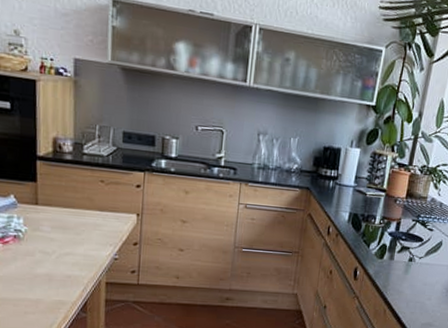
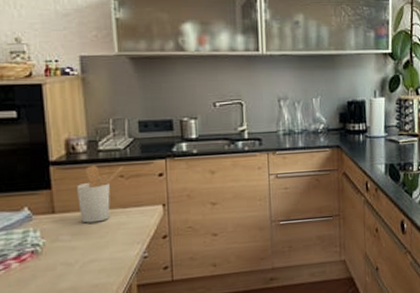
utensil holder: none [60,166,105,220] -> present [77,164,124,223]

